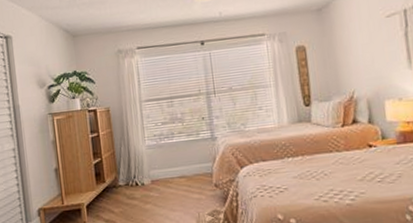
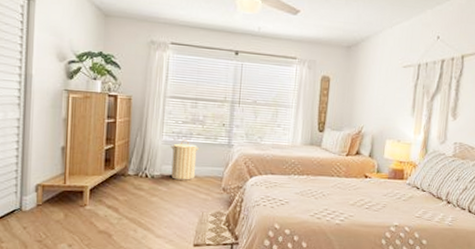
laundry hamper: none [154,141,185,183] -> present [170,140,200,180]

